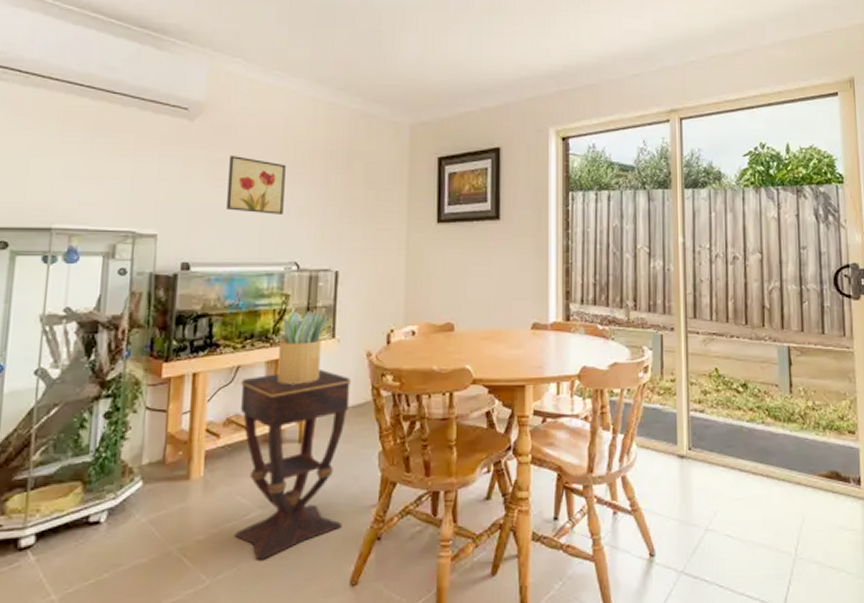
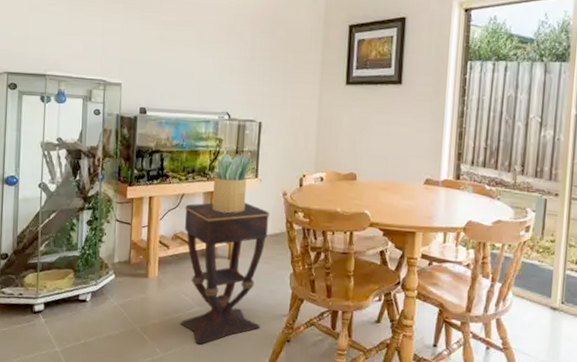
wall art: present [227,156,286,215] -> none [174,19,220,71]

